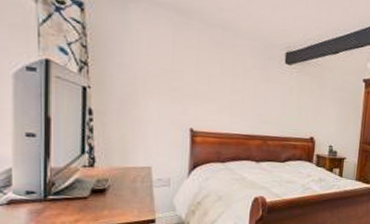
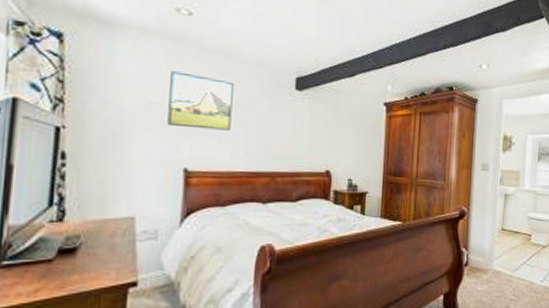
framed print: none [175,41,231,98] -> present [167,71,234,131]

